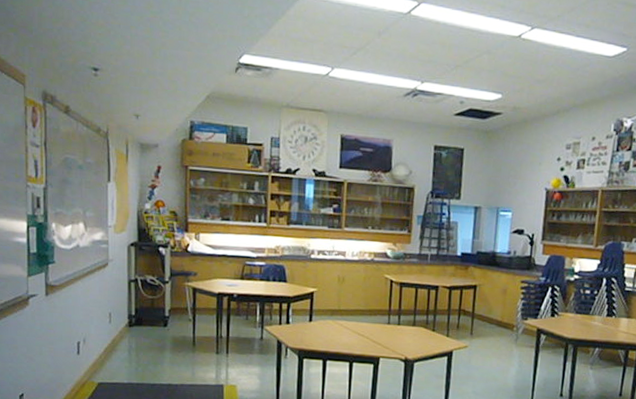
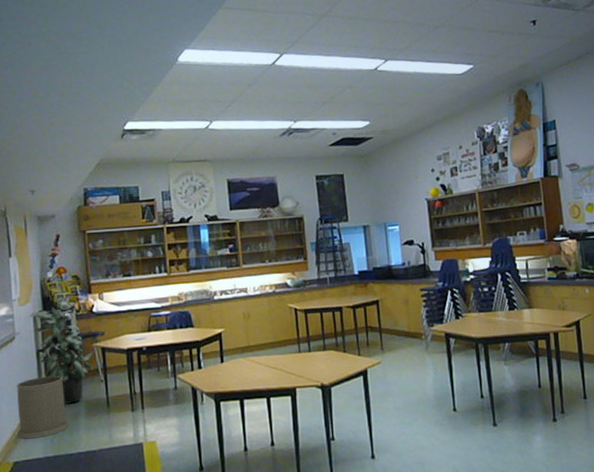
trash can: none [104,306,154,365] -> present [17,375,69,439]
indoor plant: none [124,238,185,337] -> present [30,303,94,404]

